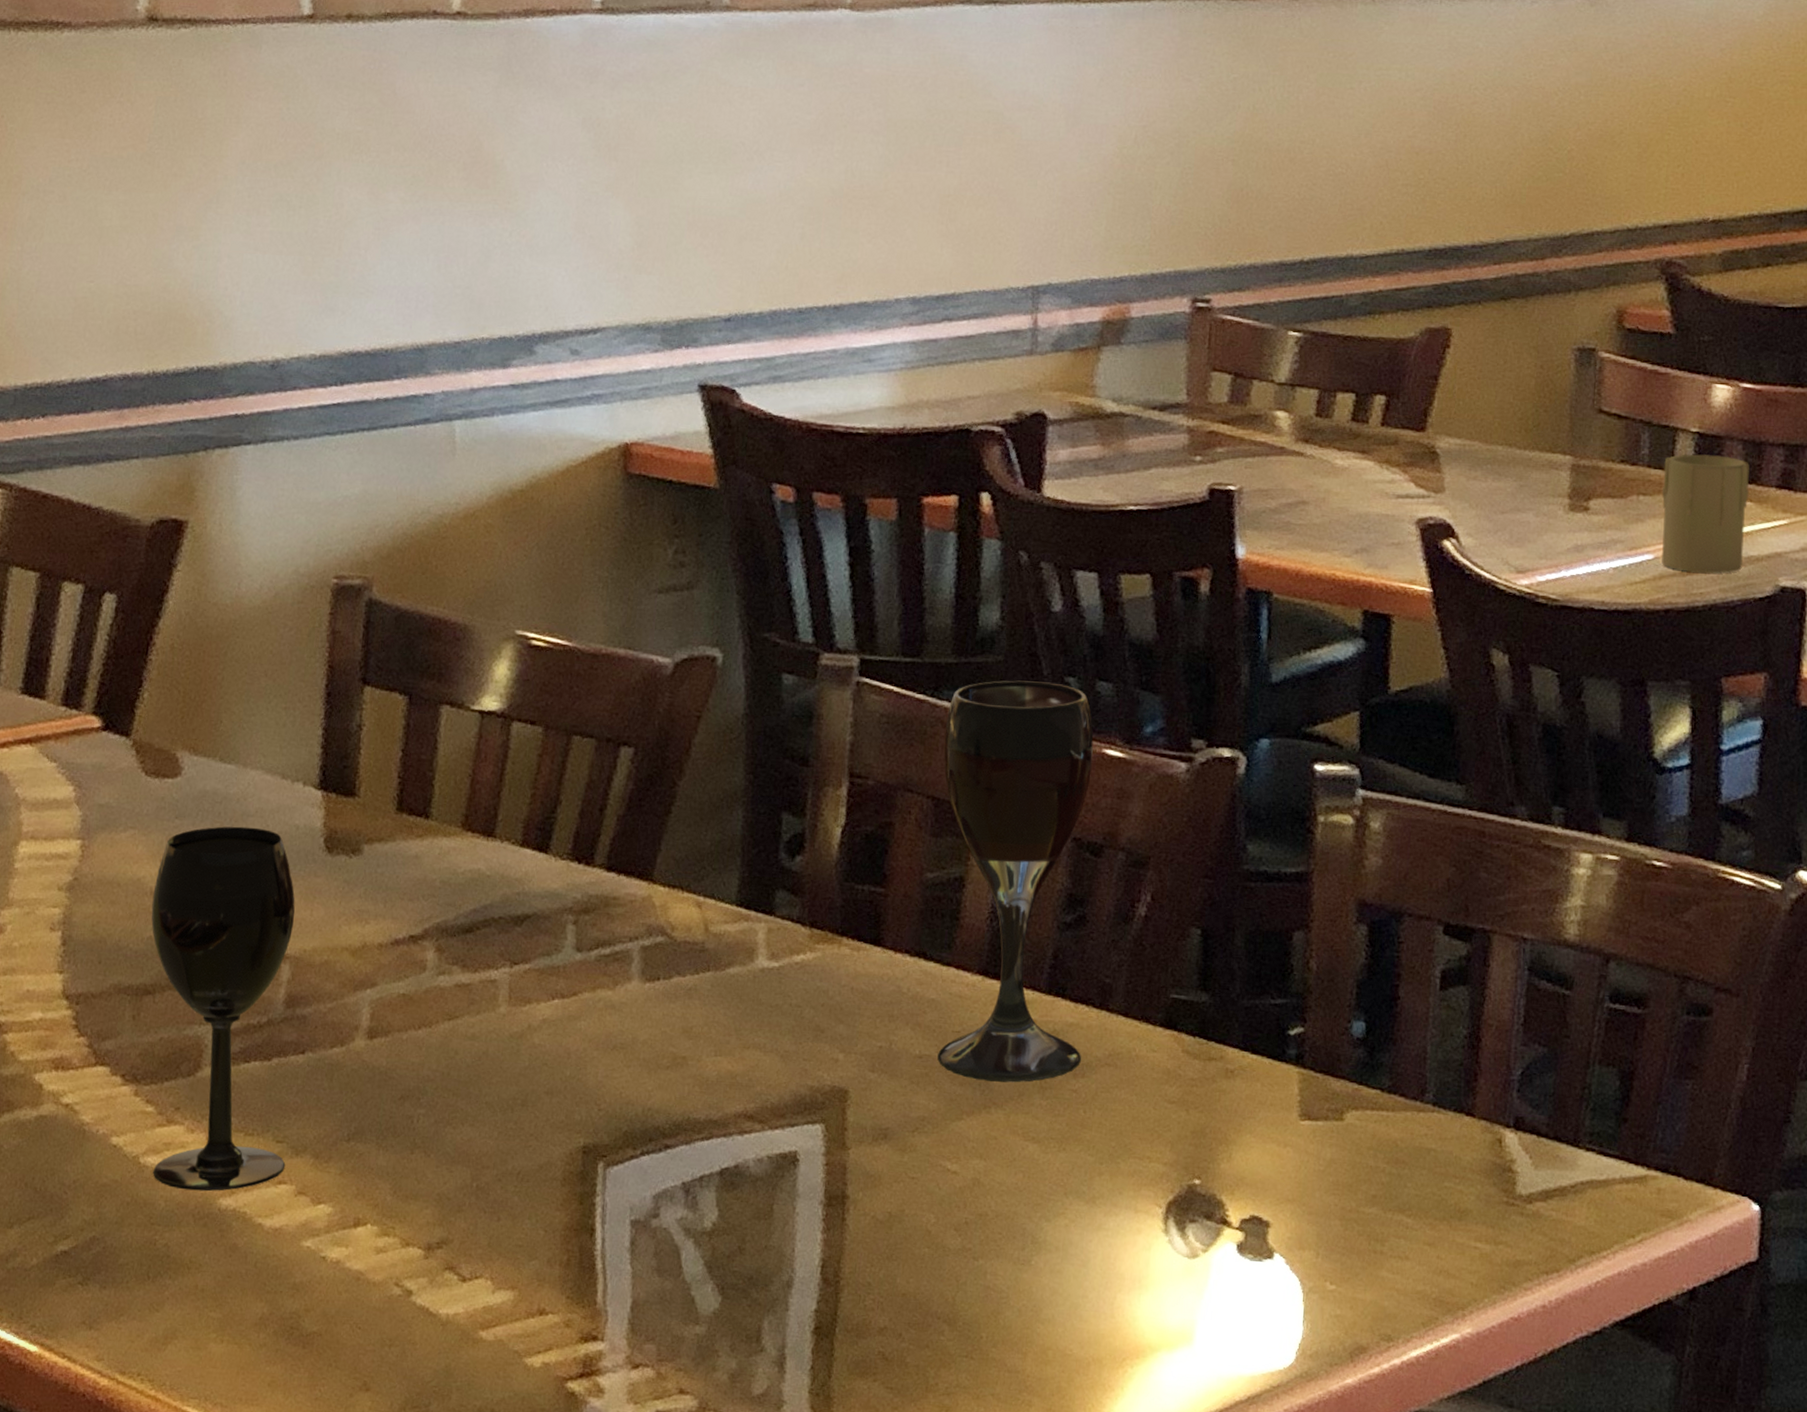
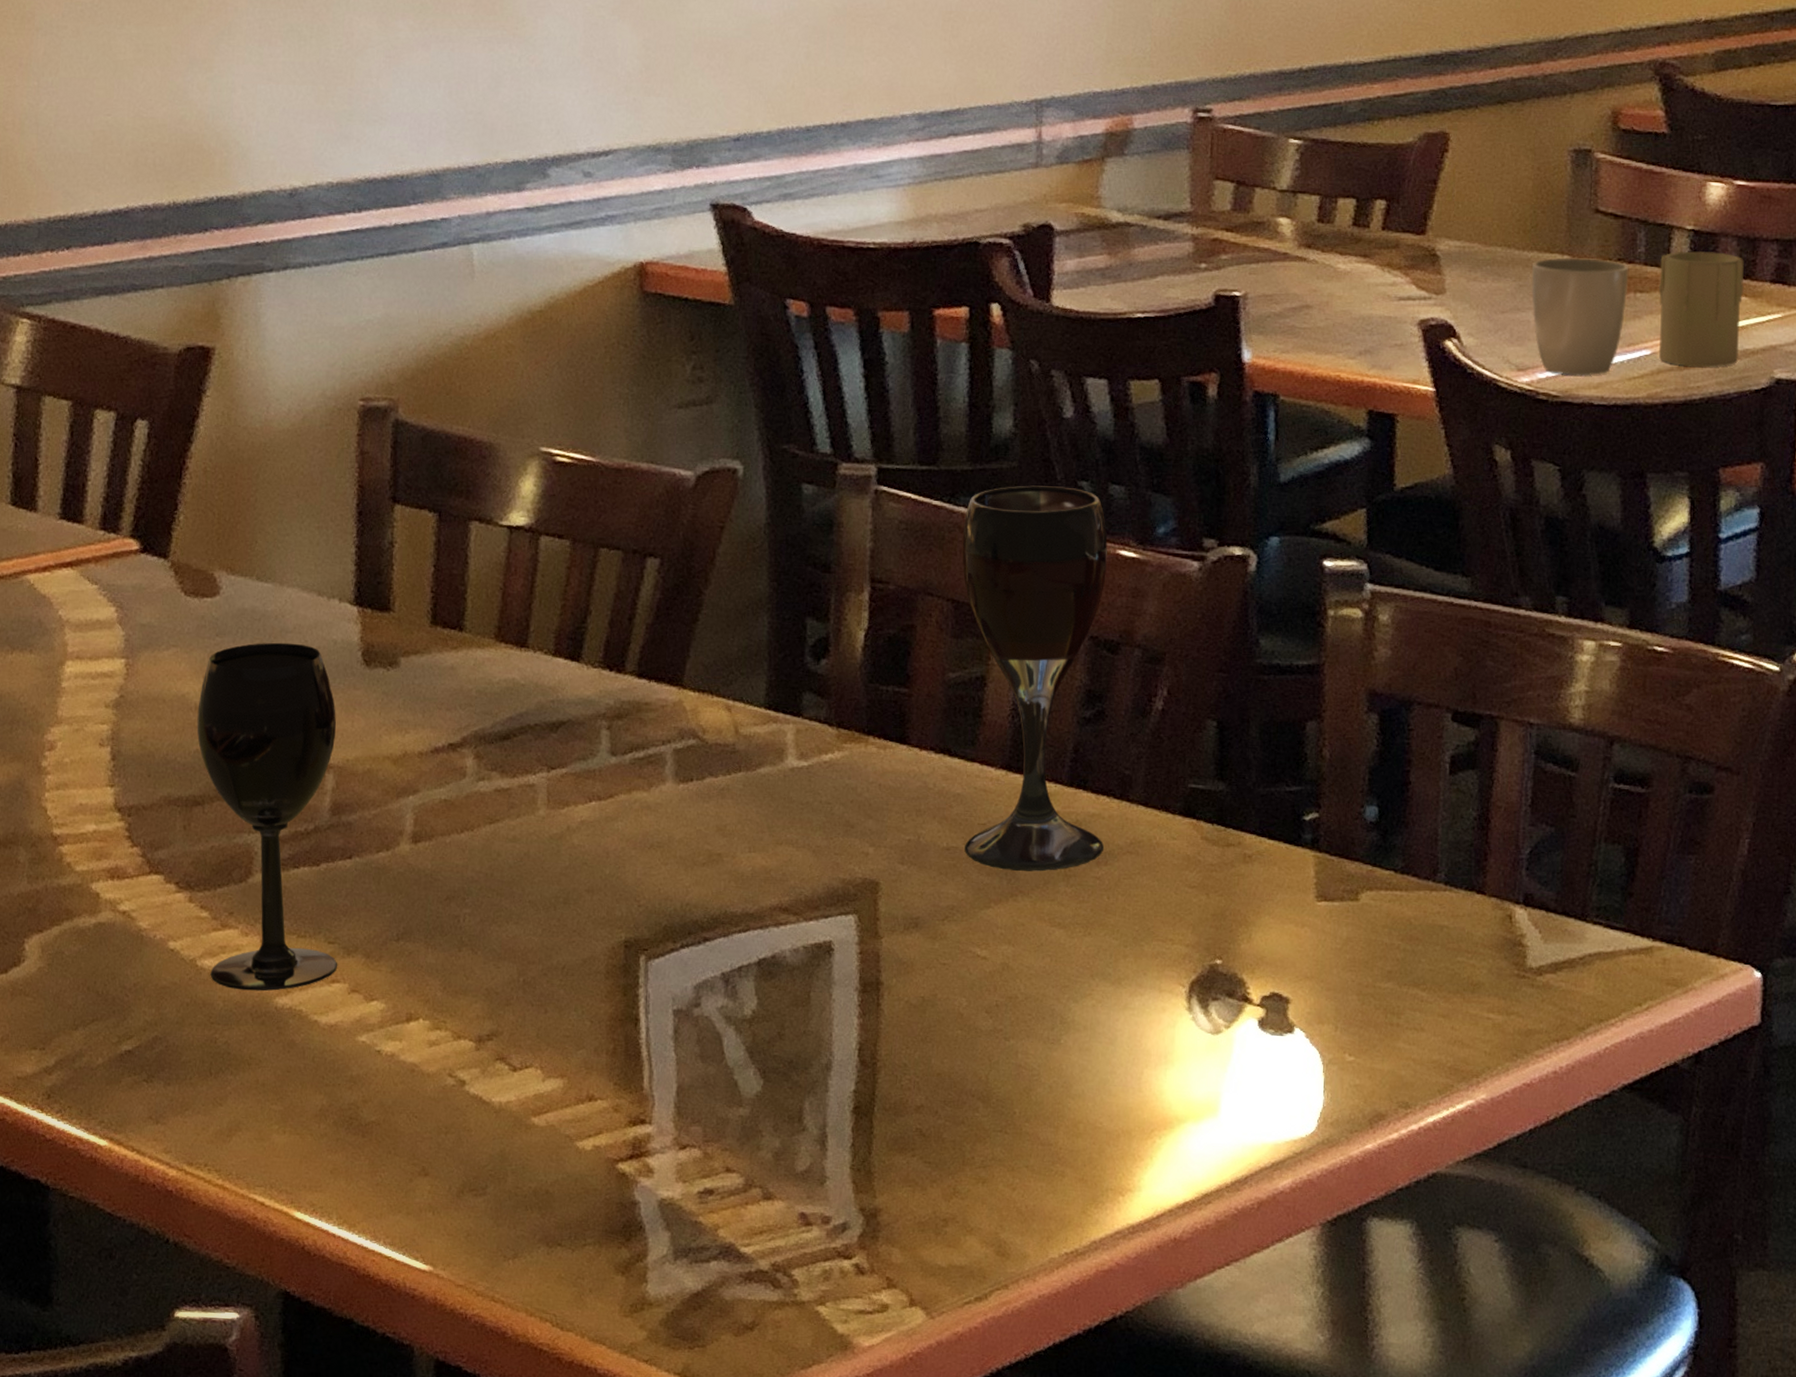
cup: none [1532,458,1632,579] -> present [1531,258,1629,375]

